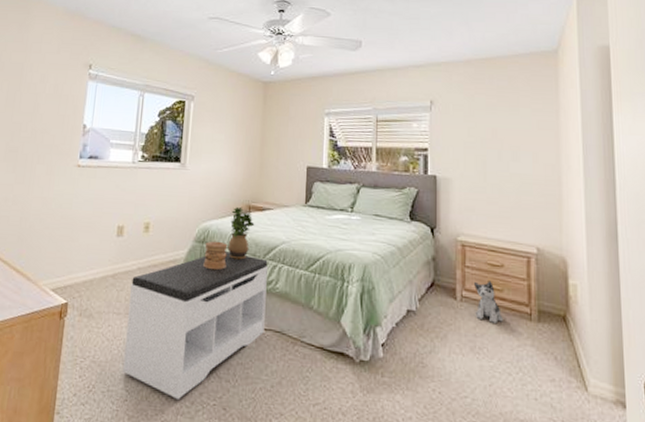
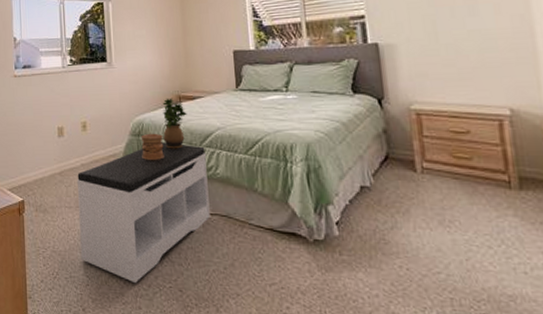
plush toy: present [474,281,503,323] -> none [436,149,476,194]

